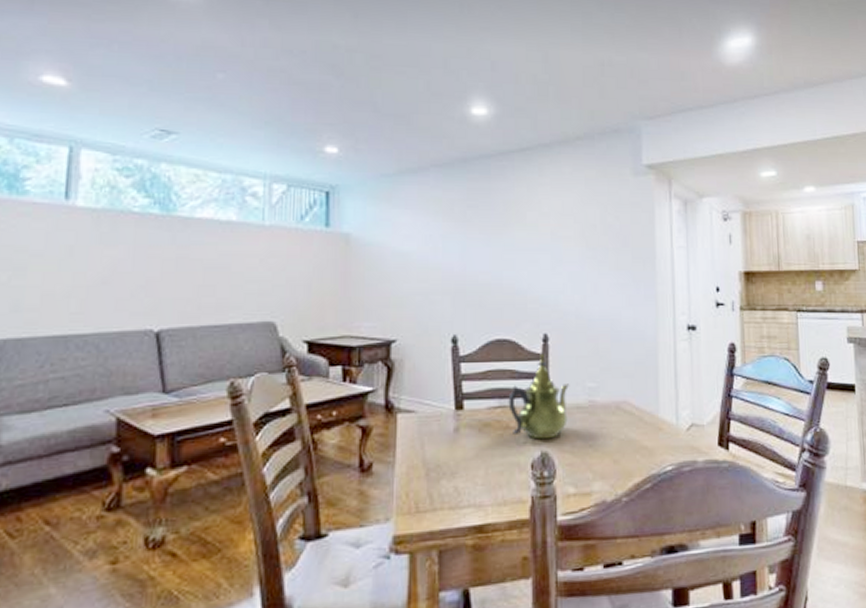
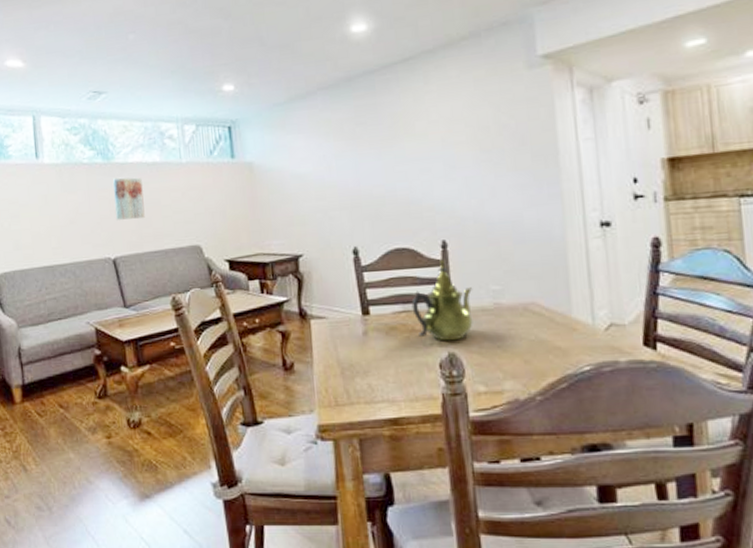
wall art: none [167,234,210,286] -> present [113,177,145,220]

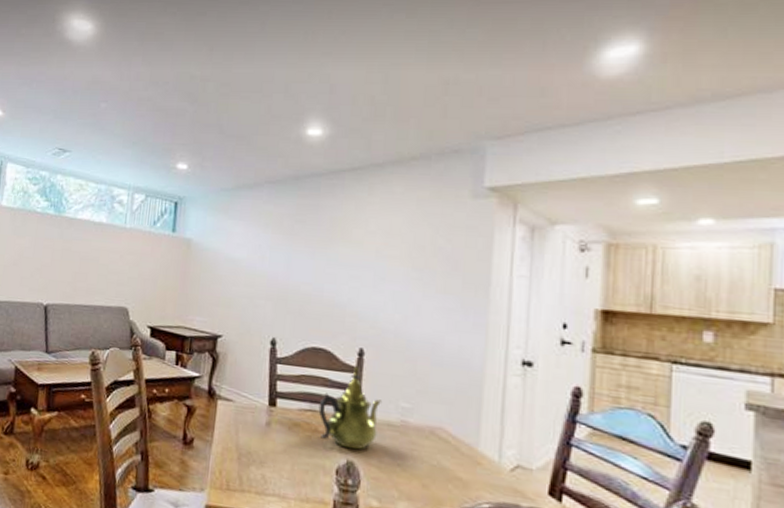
wall art: present [113,177,145,220] -> none [55,230,86,273]

